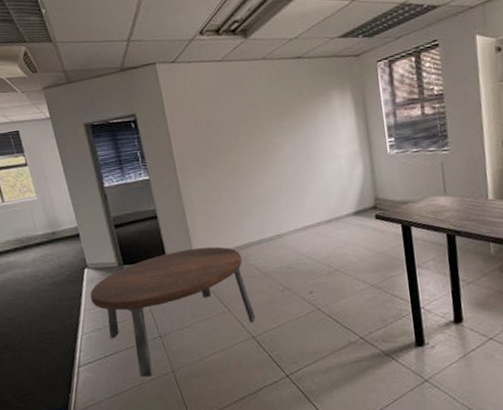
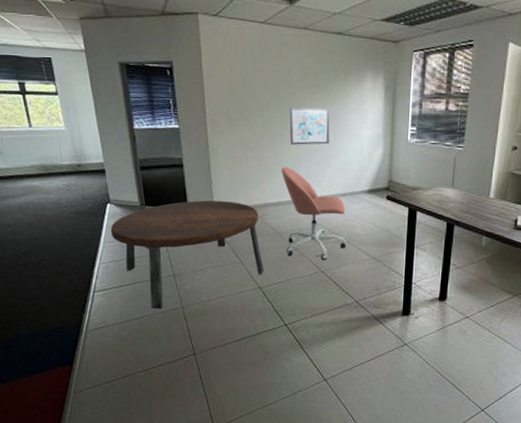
office chair: none [258,201,341,298] -> present [281,166,347,261]
wall art: none [259,133,305,177] -> present [289,106,330,145]

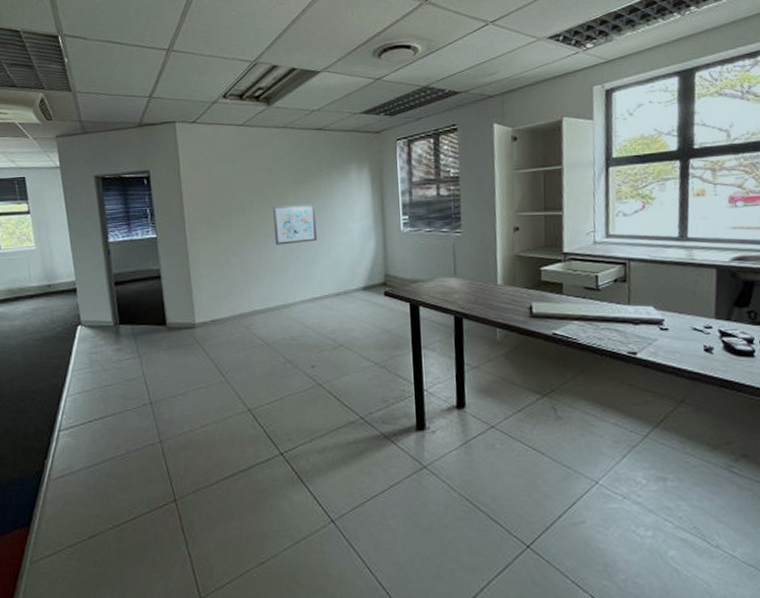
dining table: present [110,200,264,310] -> none [80,312,253,447]
office chair: present [281,166,347,261] -> none [267,269,345,372]

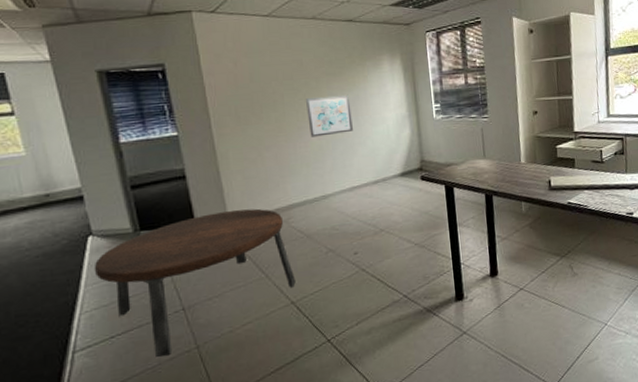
dining table: none [80,312,253,447] -> present [94,208,296,358]

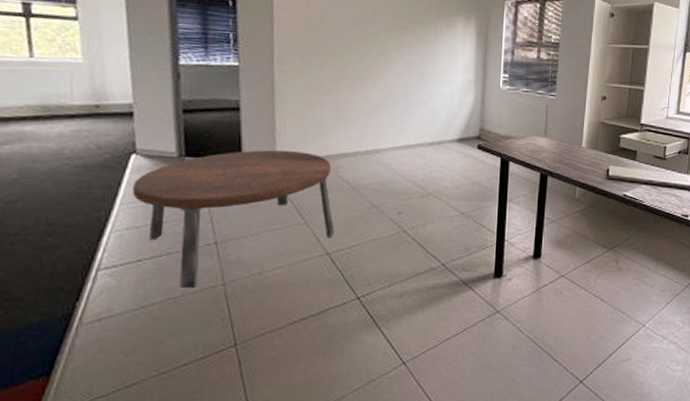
wall art: present [306,94,353,137] -> none [372,47,418,89]

